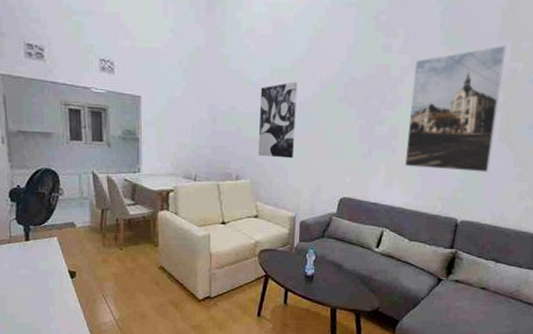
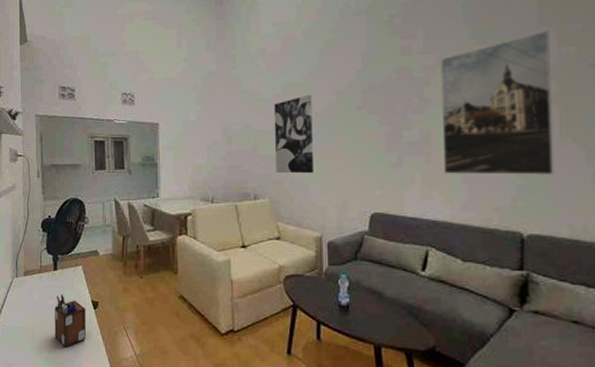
desk organizer: none [28,264,63,314] -> present [54,293,86,347]

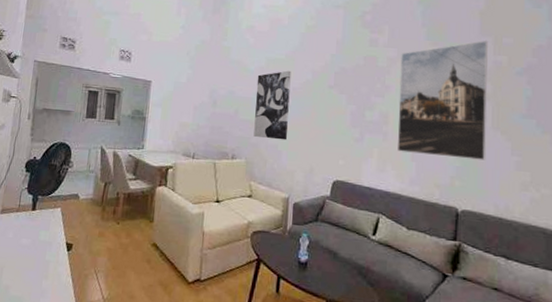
desk organizer: present [54,293,86,347] -> none [24,234,59,288]

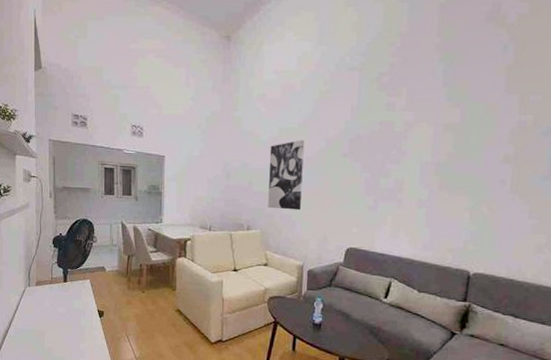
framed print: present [397,40,488,160] -> none [411,98,513,224]

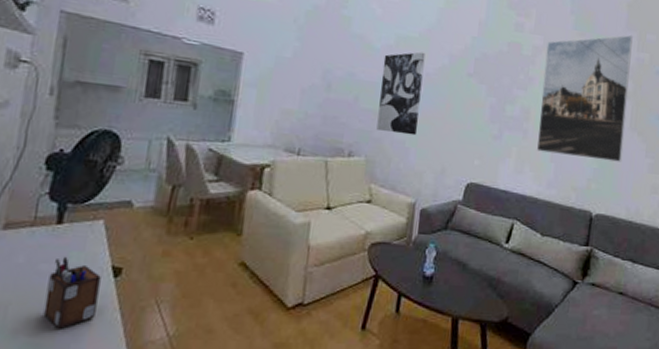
desk organizer: none [63,303,92,349] -> present [43,256,101,329]
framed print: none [411,98,513,224] -> present [536,34,633,162]

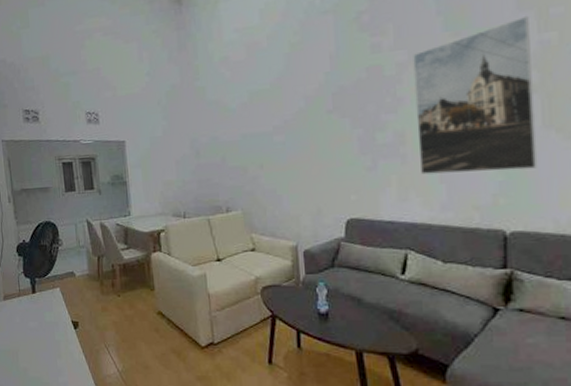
desk organizer: present [43,256,101,329] -> none [36,316,69,367]
wall art: present [376,52,425,136] -> none [241,101,286,184]

